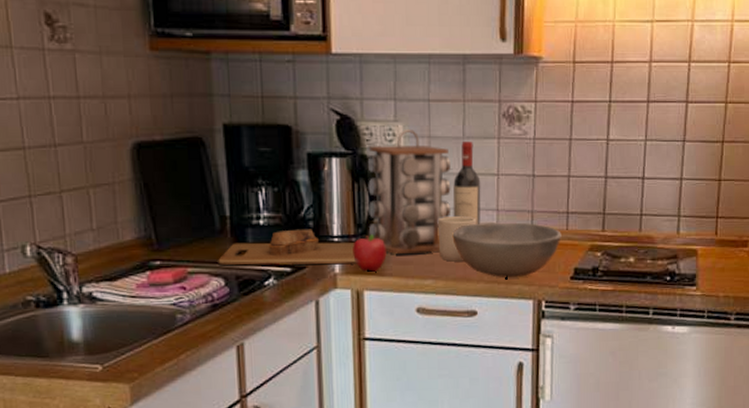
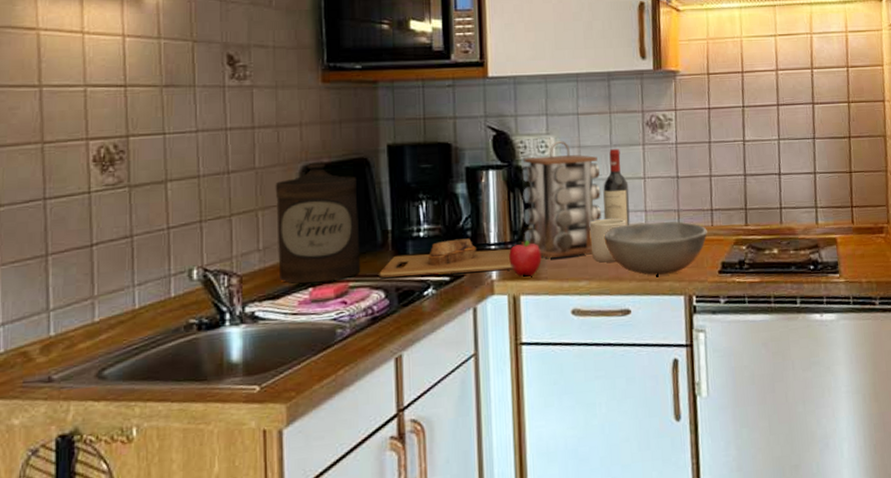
canister: none [105,139,199,267] -> present [275,162,361,284]

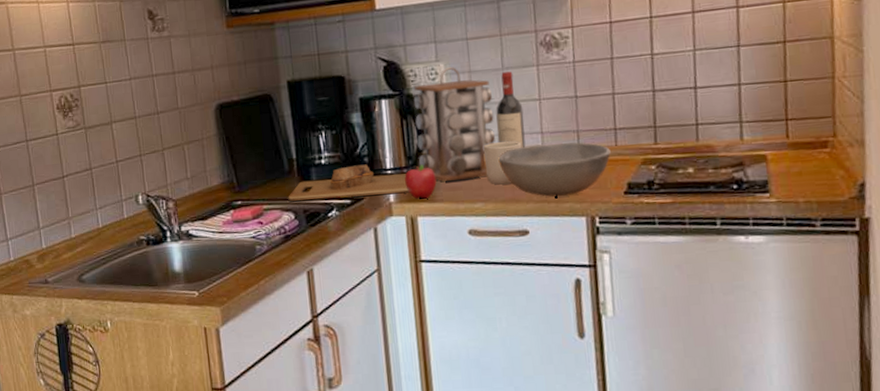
canister: present [275,162,361,284] -> none [195,100,272,207]

